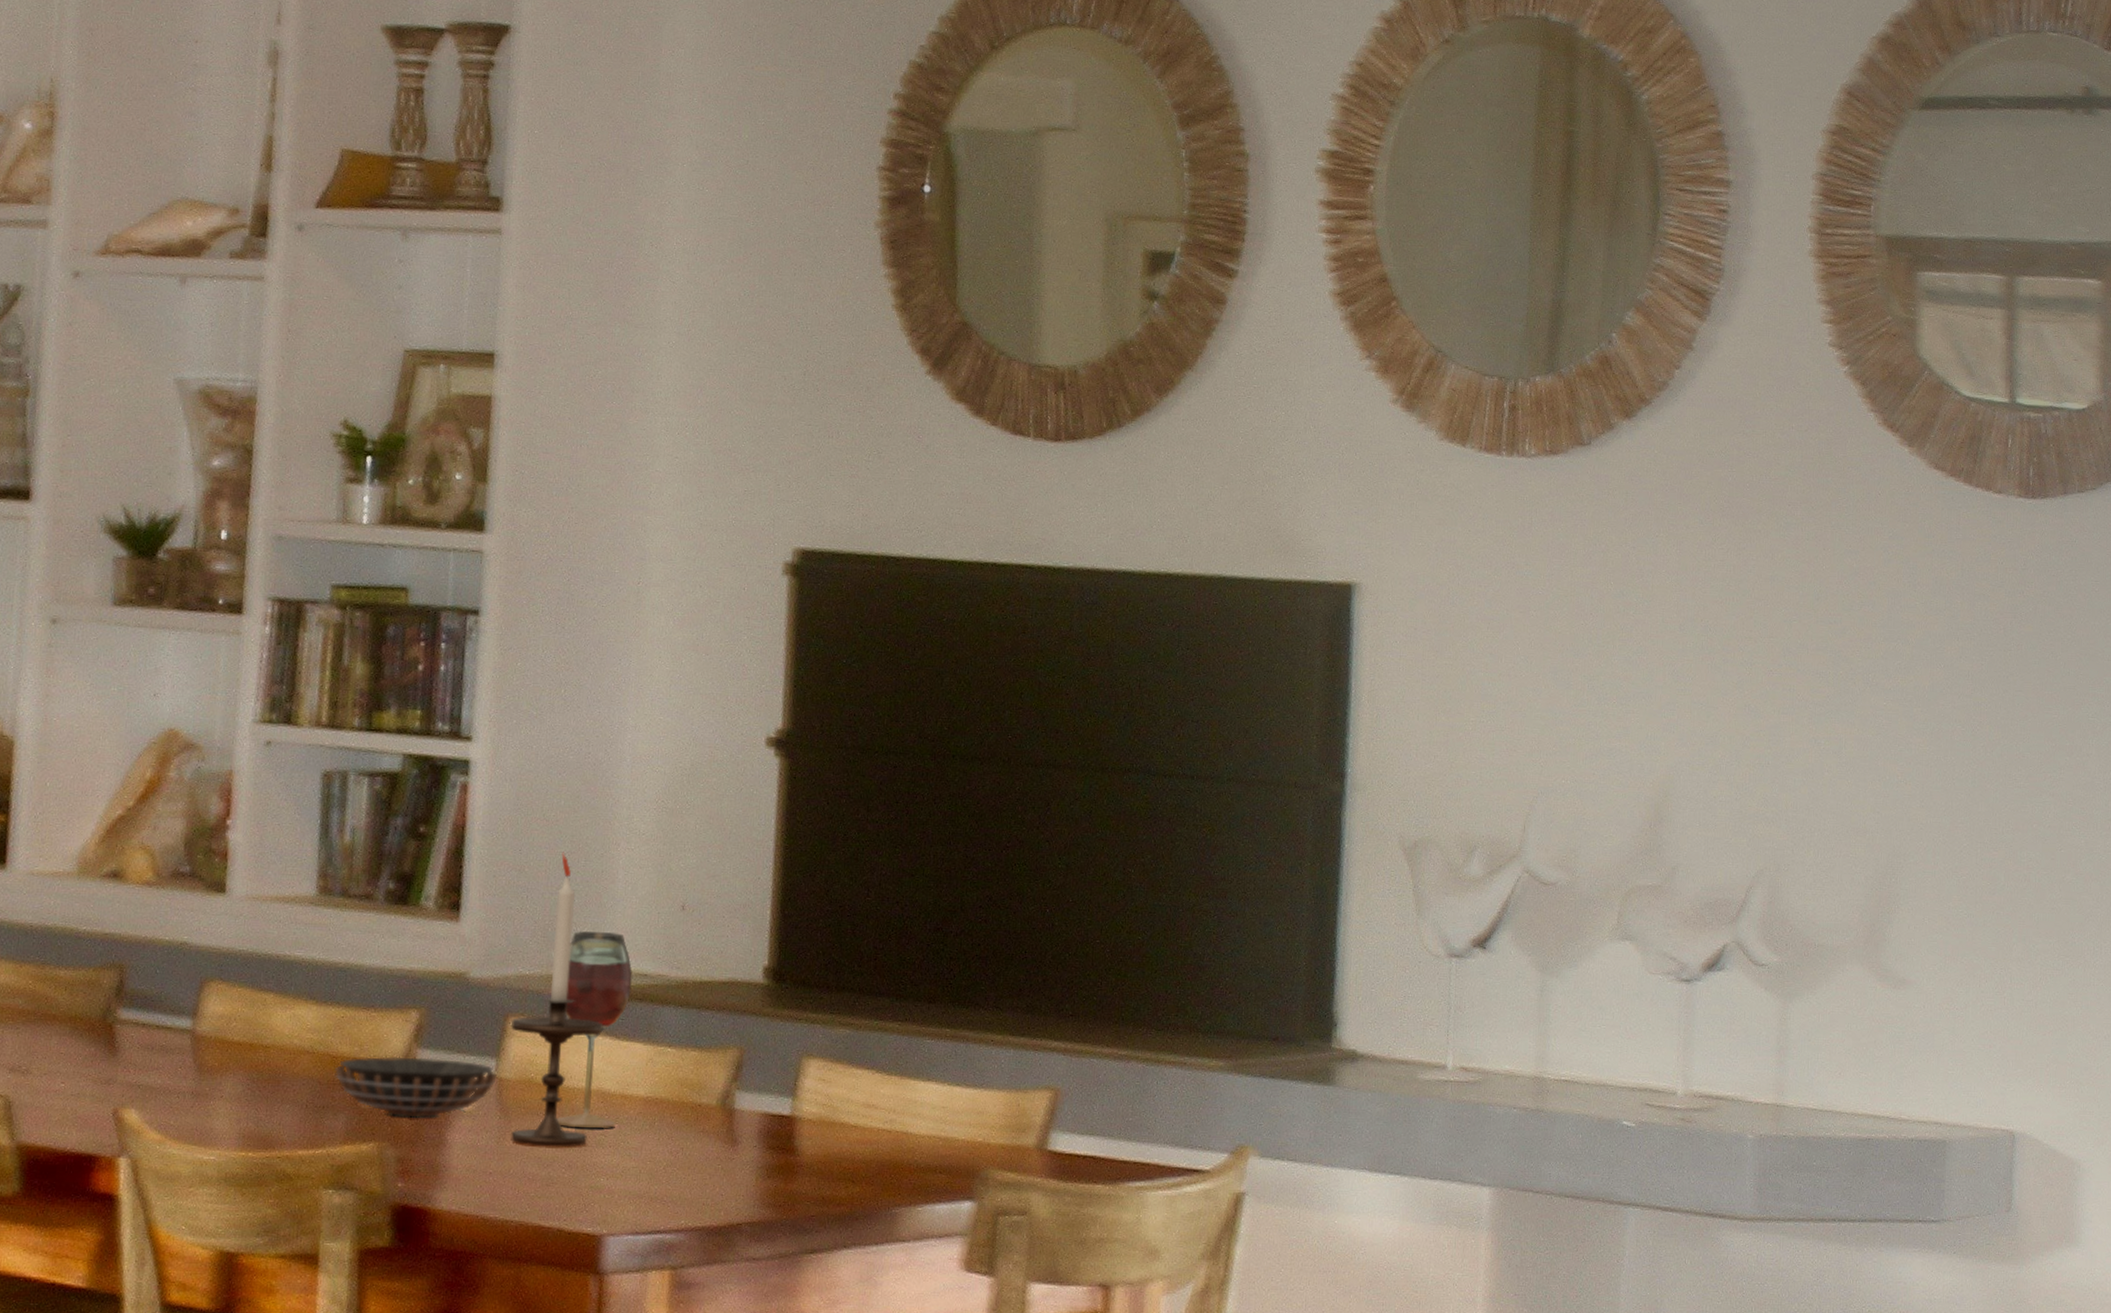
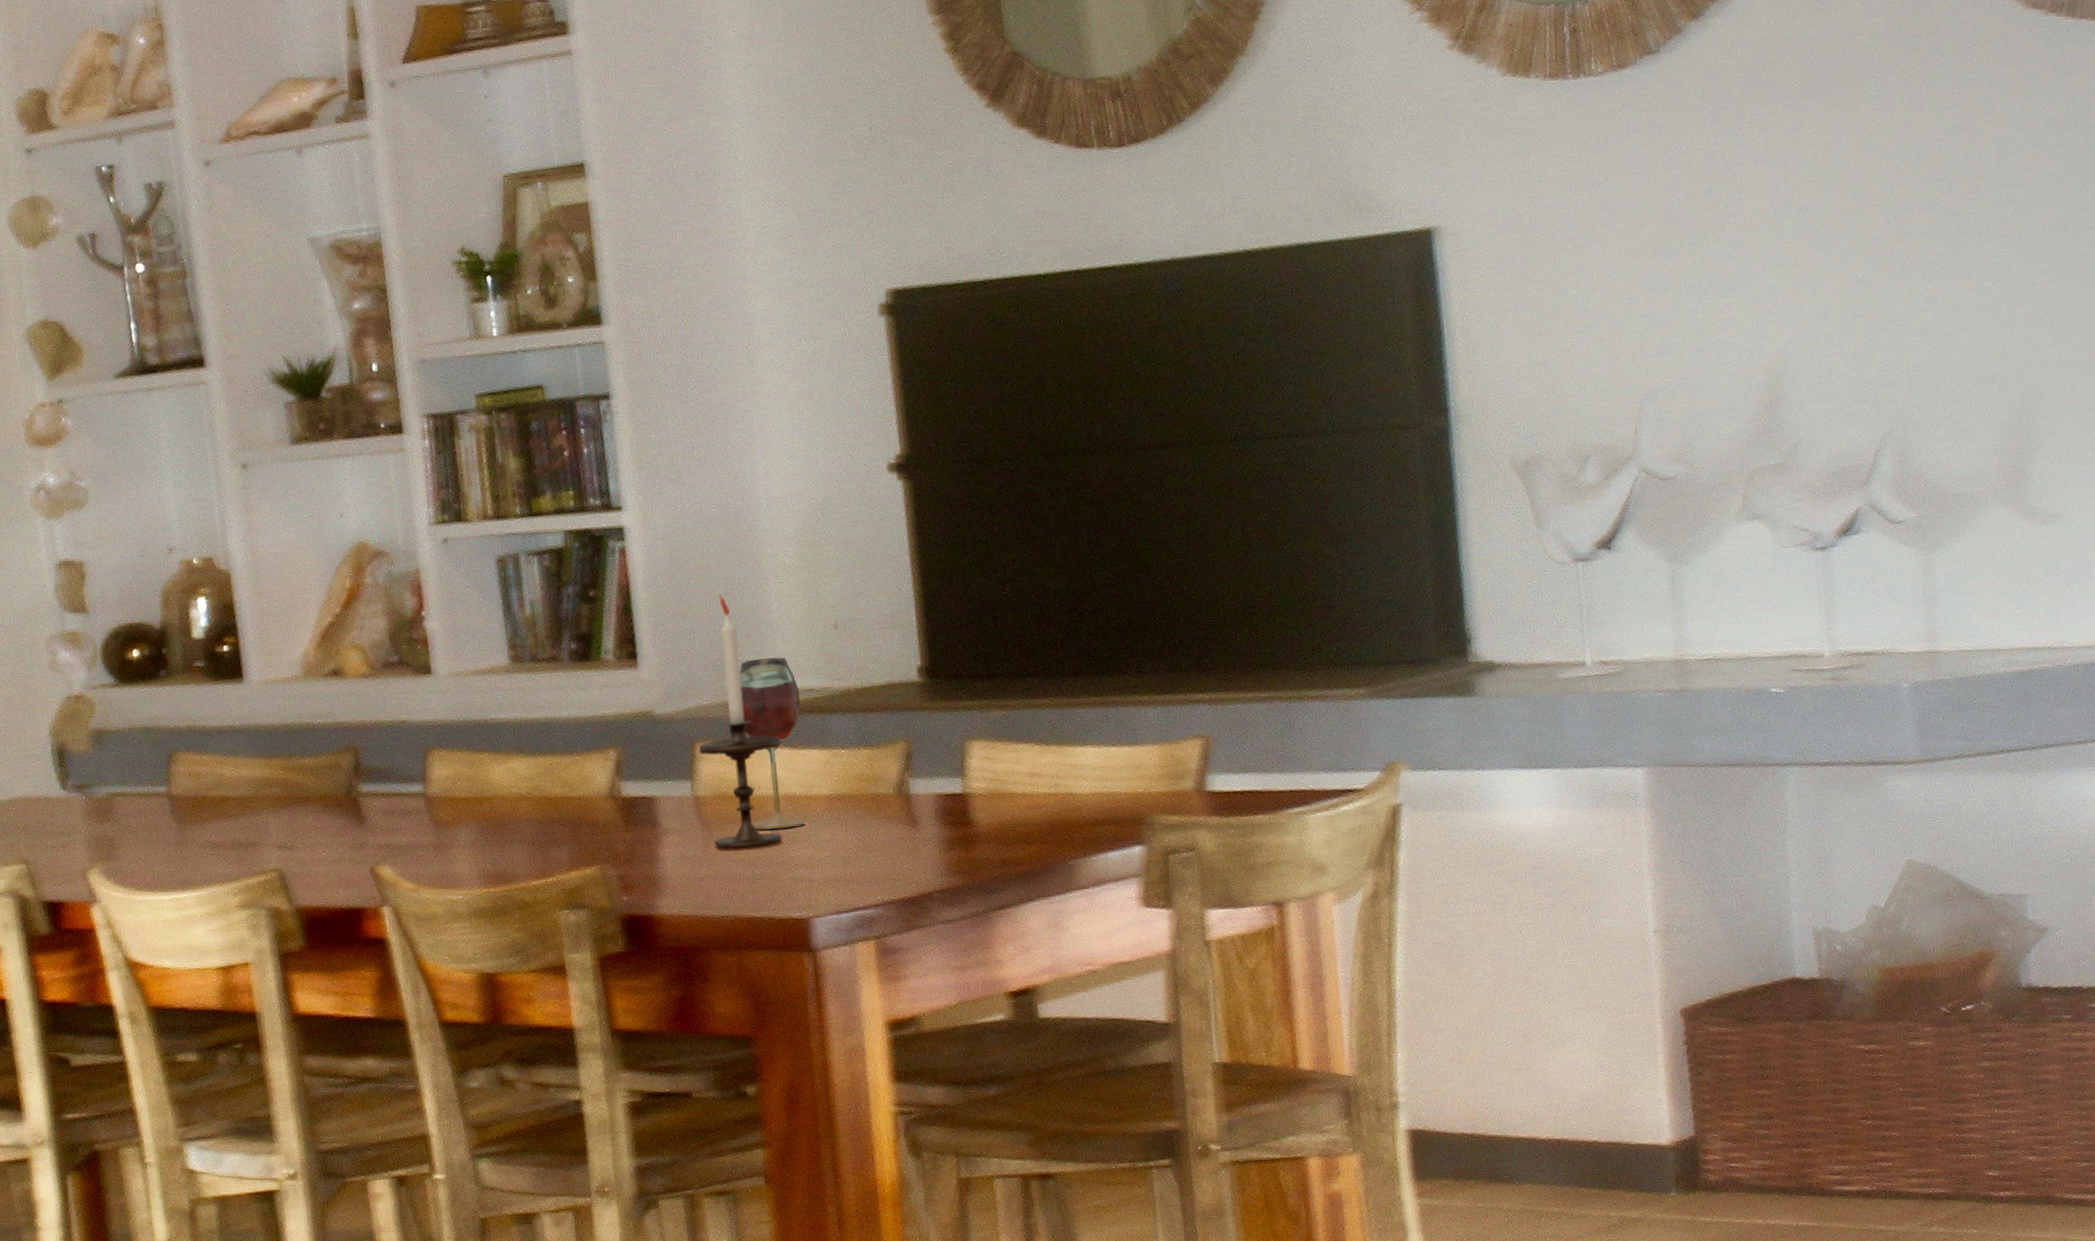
decorative bowl: present [334,1056,498,1118] -> none [552,786,695,841]

